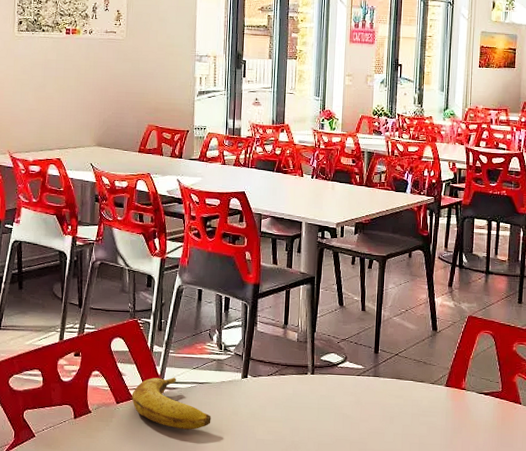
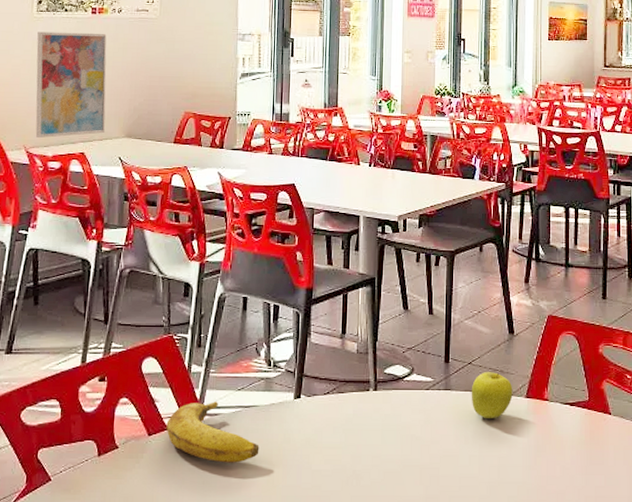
wall art: none [18,49,80,144] -> present [35,31,107,138]
fruit: none [397,363,434,403] -> present [471,372,513,418]

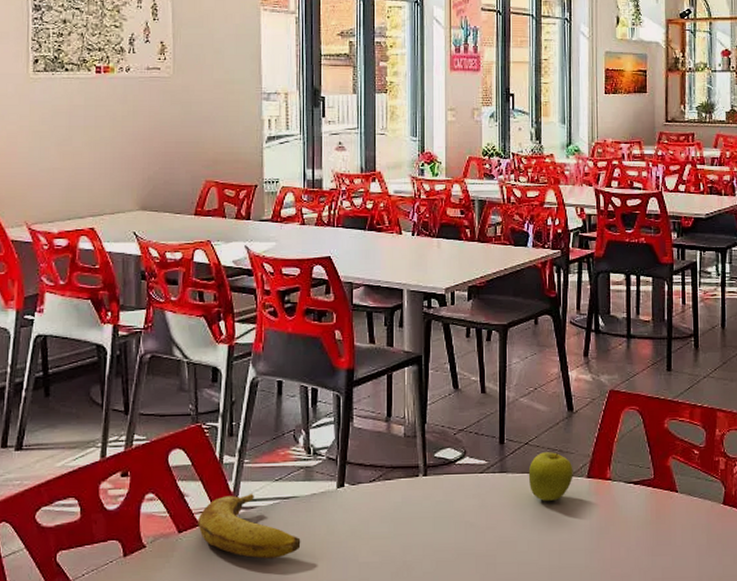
wall art: present [35,31,107,138] -> none [35,94,117,212]

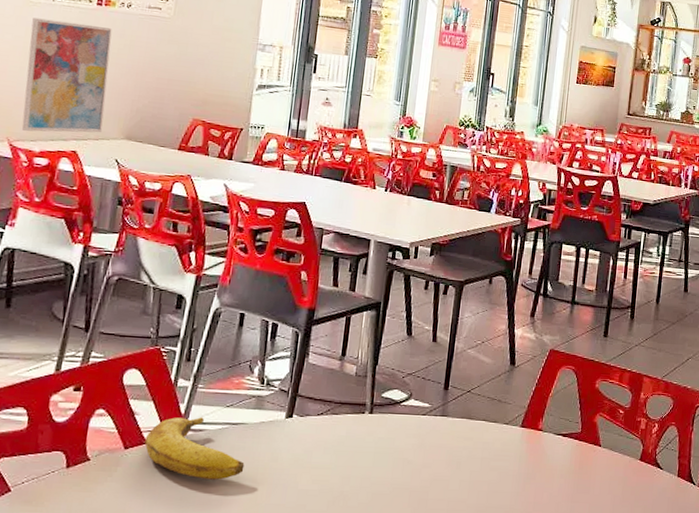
wall art: none [35,94,117,212] -> present [21,17,112,133]
fruit: present [528,452,573,501] -> none [467,400,509,446]

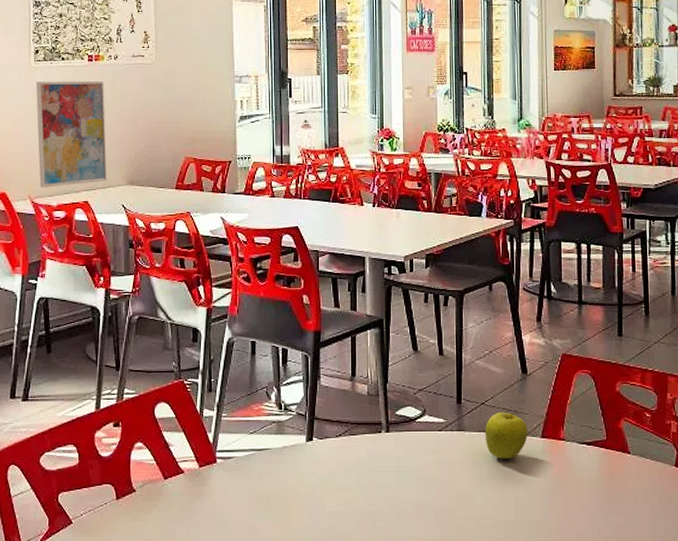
banana: present [145,417,245,480] -> none [181,445,274,505]
fruit: none [467,400,509,446] -> present [485,412,528,459]

